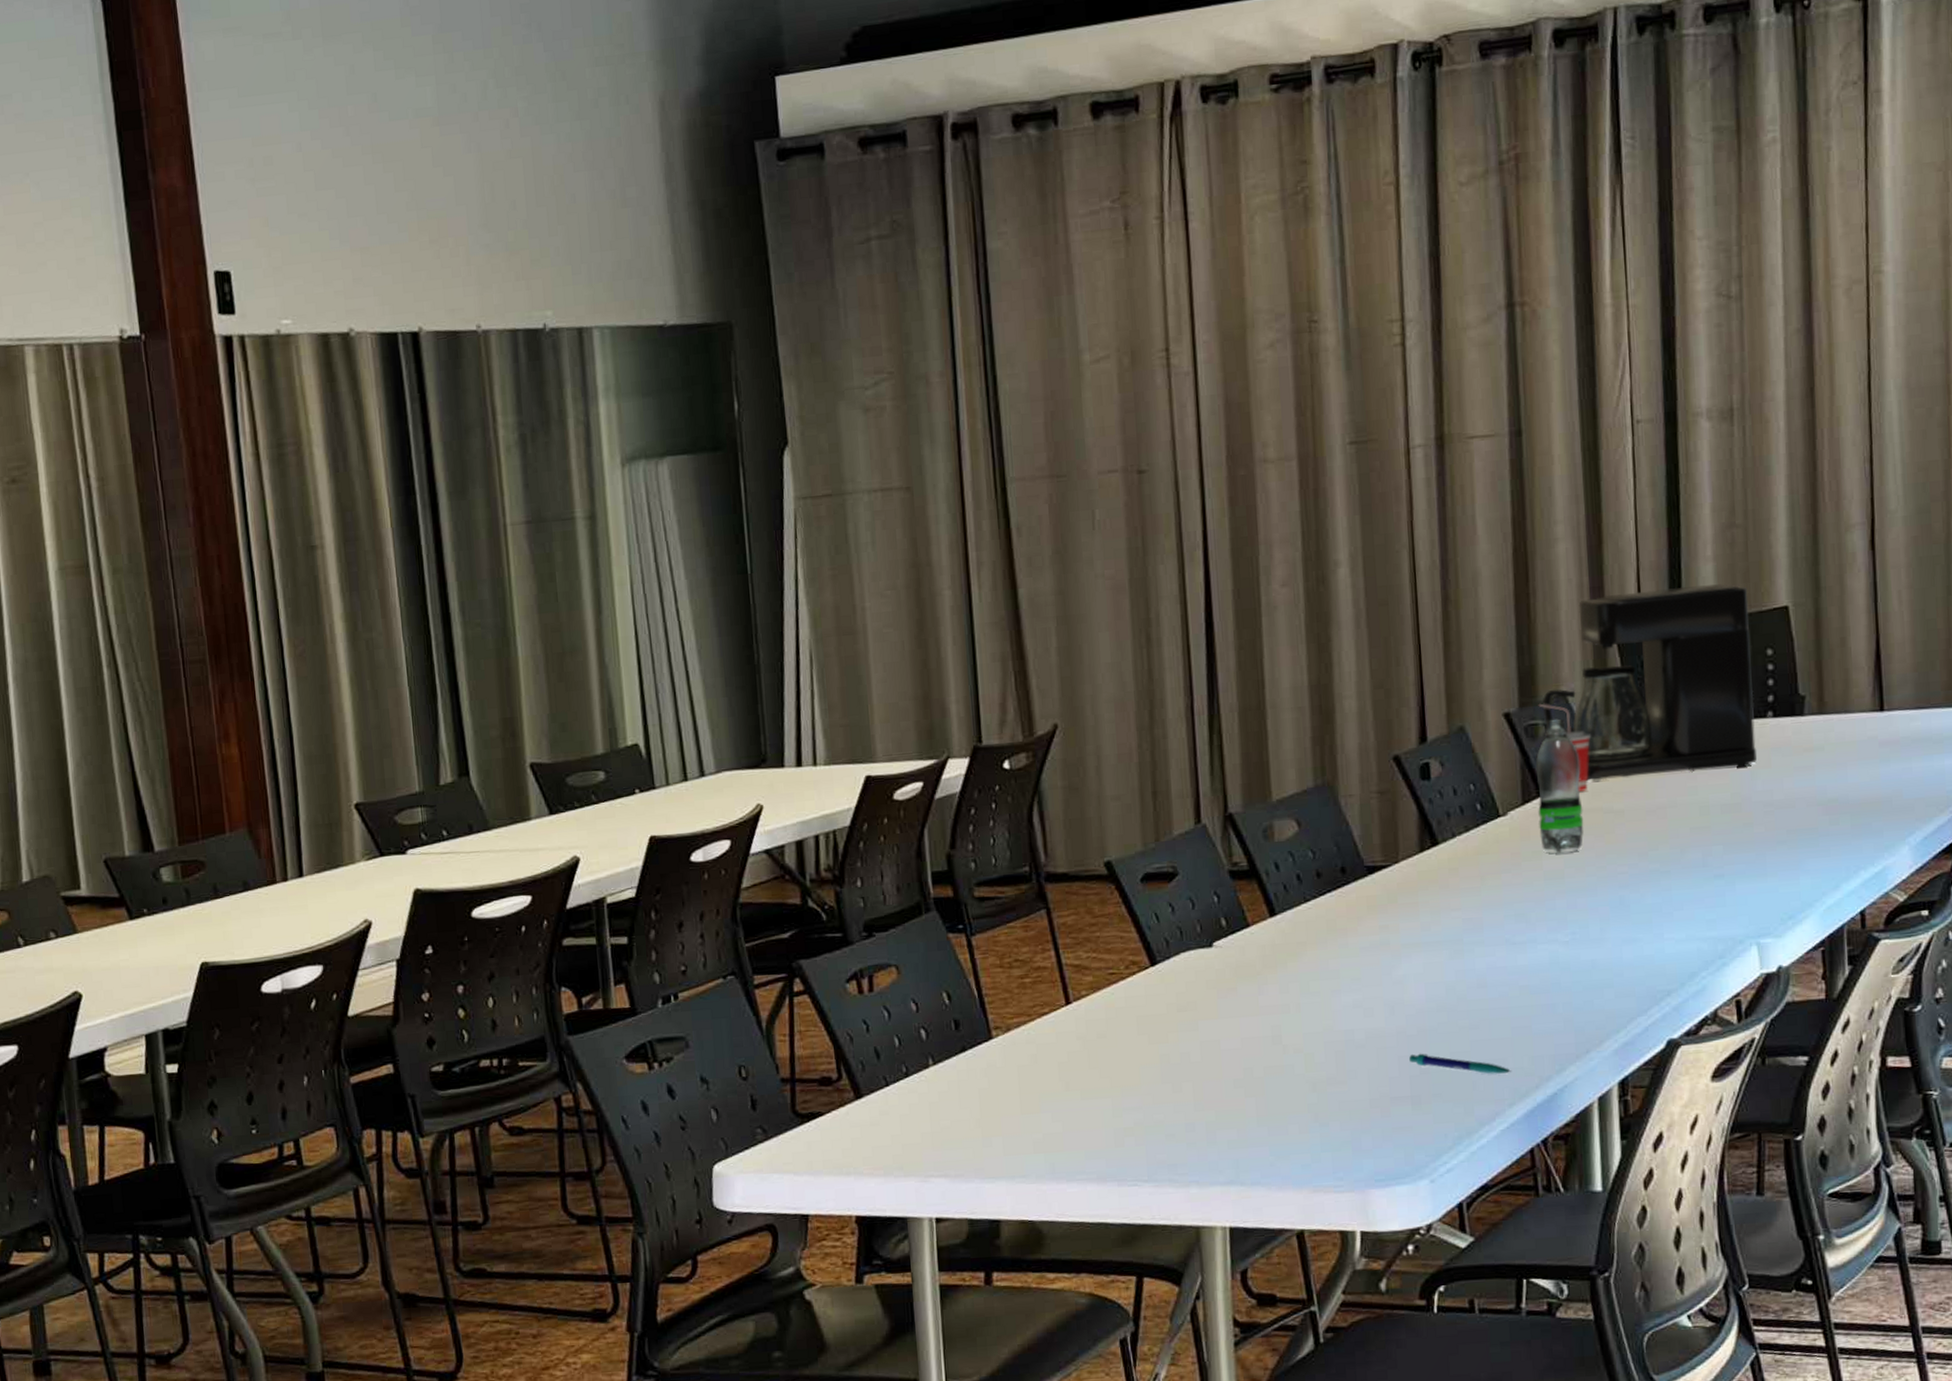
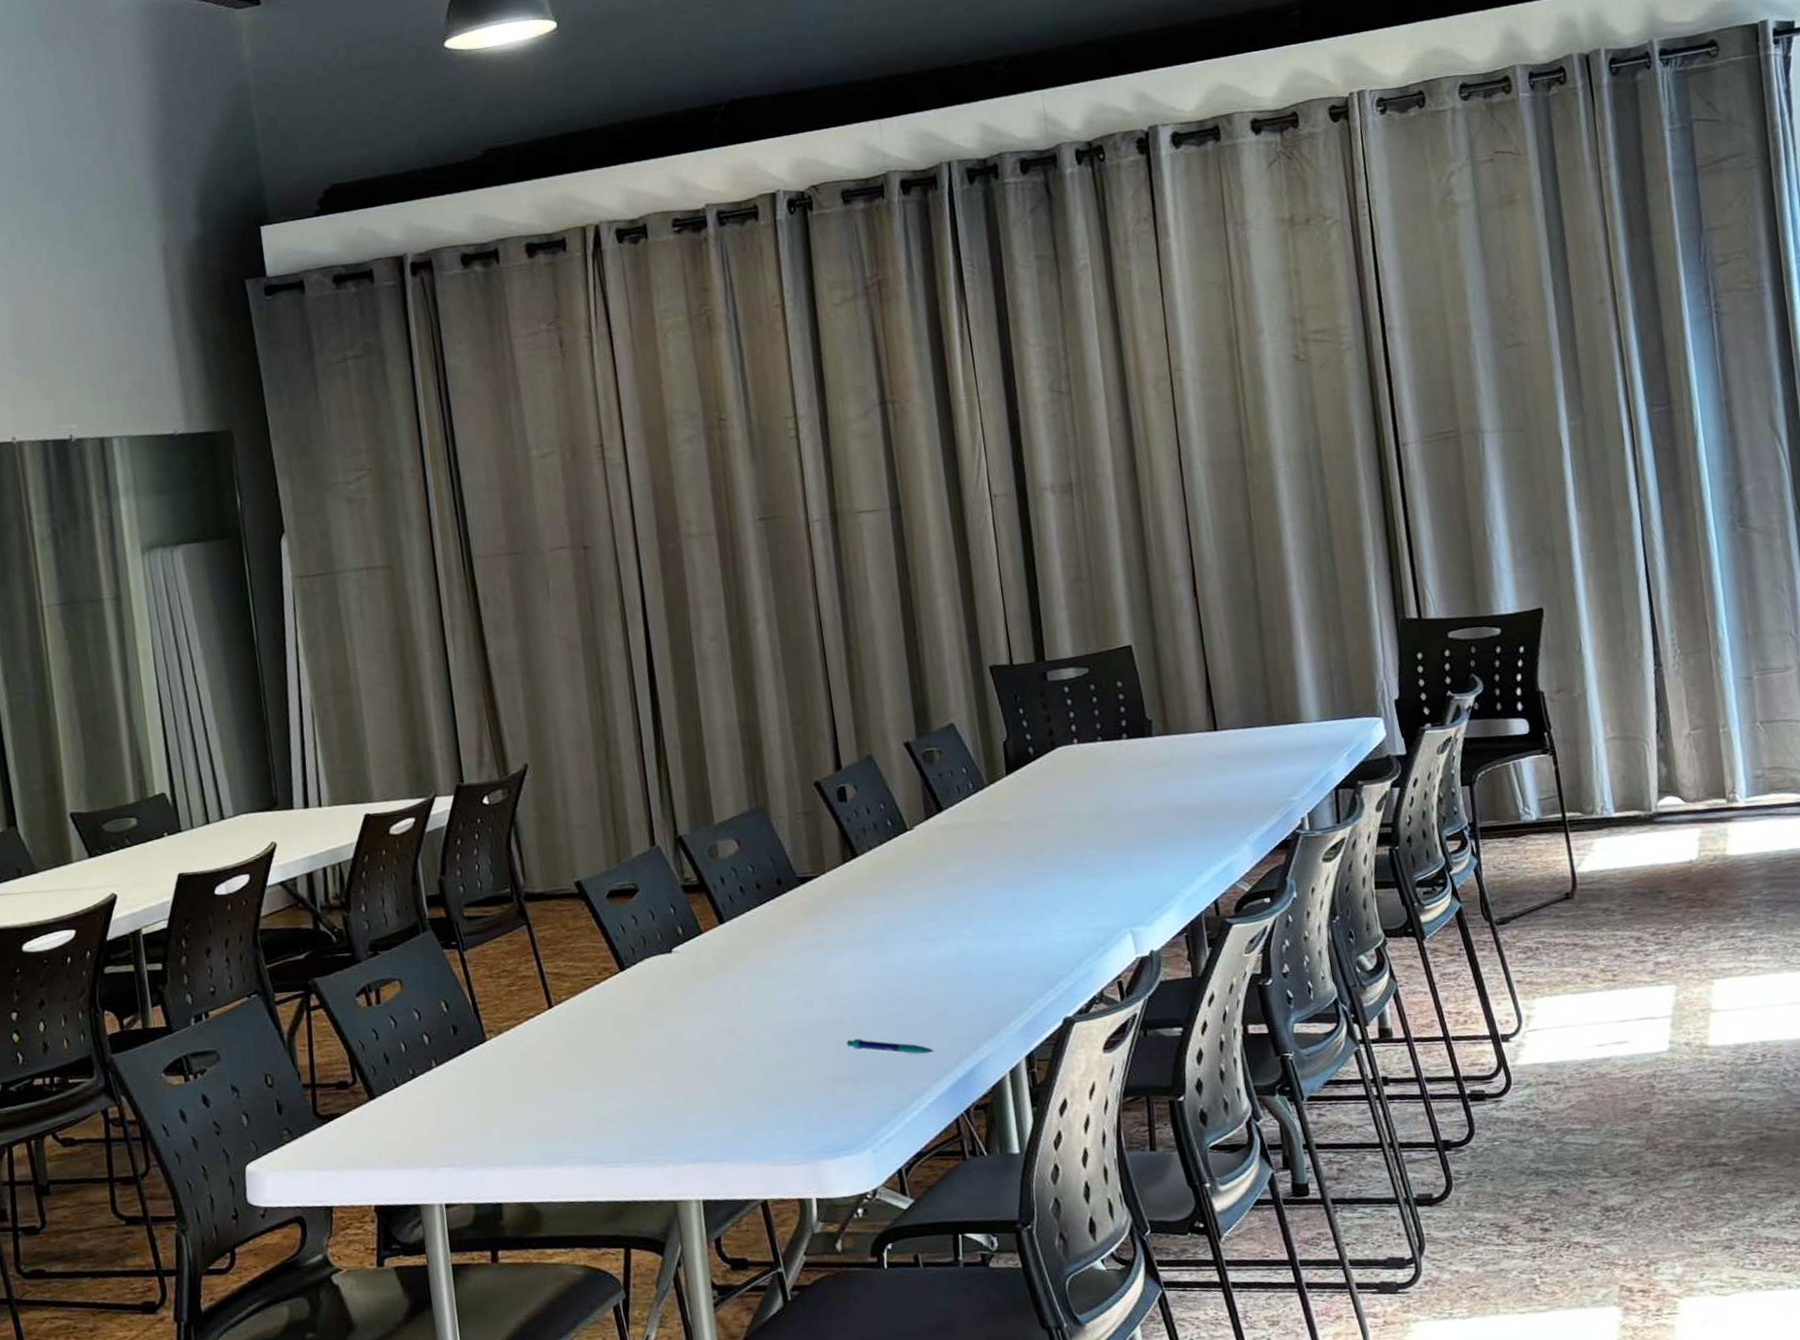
bottle: present [1535,719,1584,854] -> none [933,746,979,861]
beverage cup: present [1538,703,1591,792] -> none [932,733,979,807]
coffee maker: present [1543,584,1757,781] -> none [936,628,1117,798]

